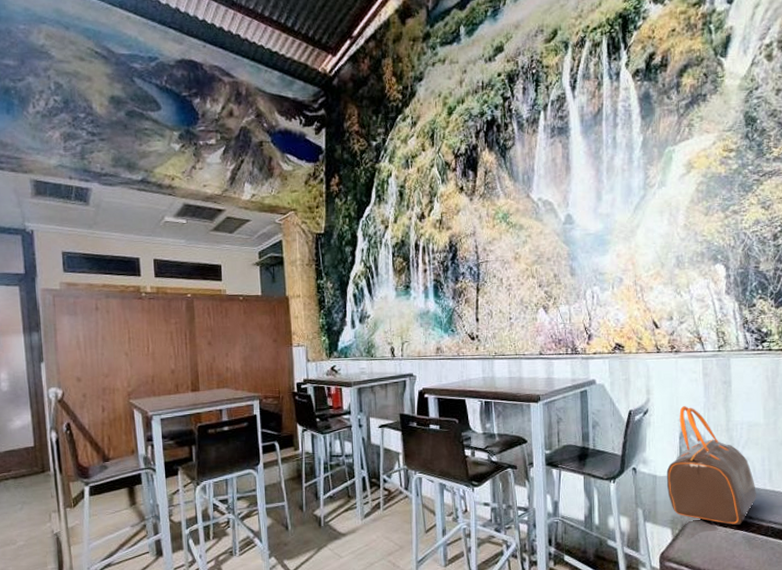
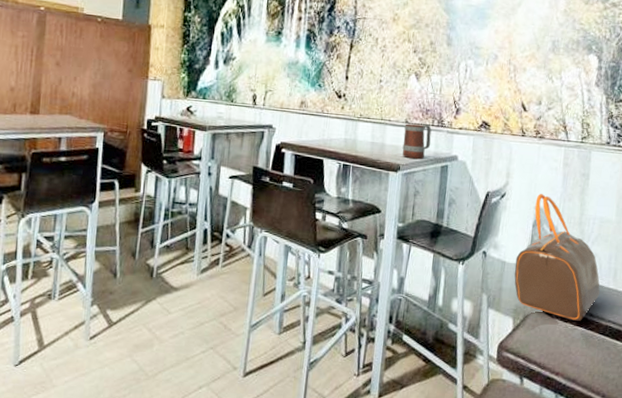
beer mug: none [539,353,567,389] -> present [402,123,432,160]

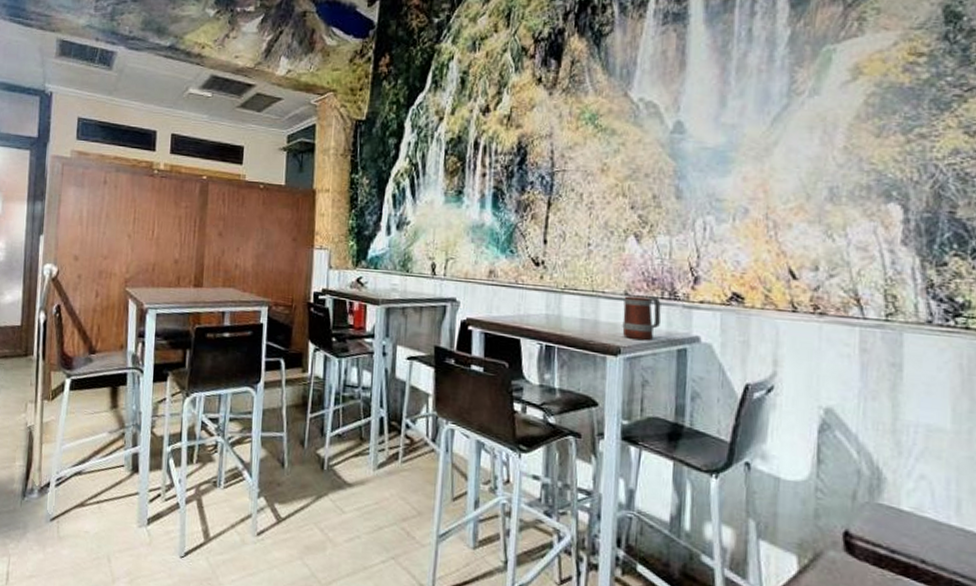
handbag: present [514,194,600,321] -> none [794,389,936,569]

